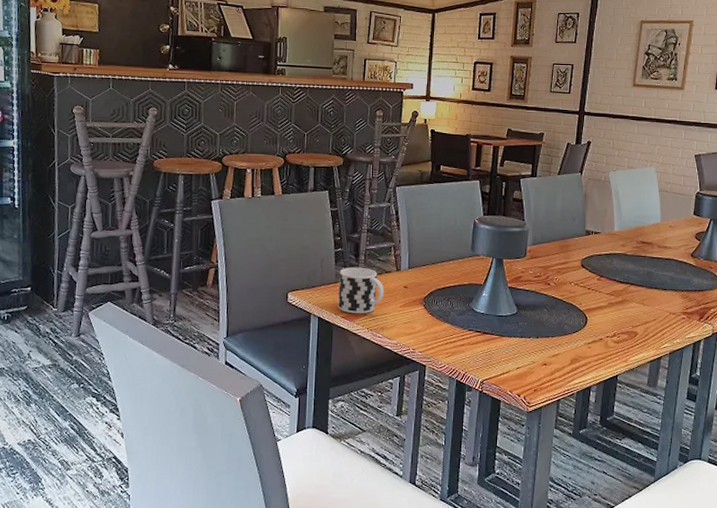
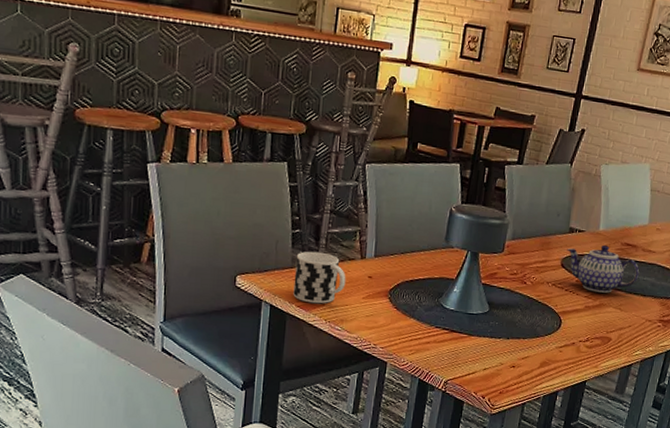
teapot: none [585,244,658,289] -> present [567,244,640,293]

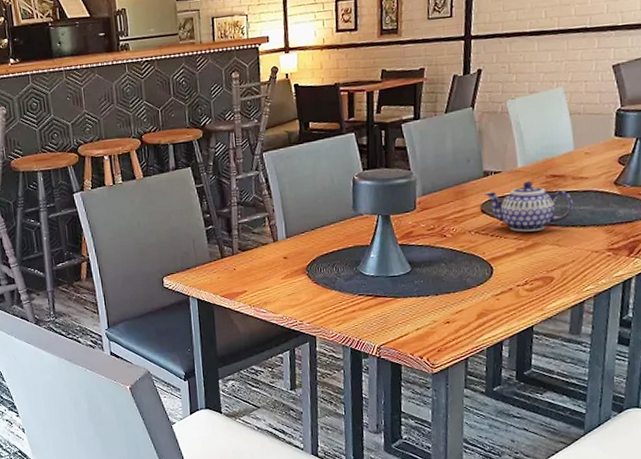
cup: present [293,251,346,304] -> none [213,242,263,292]

